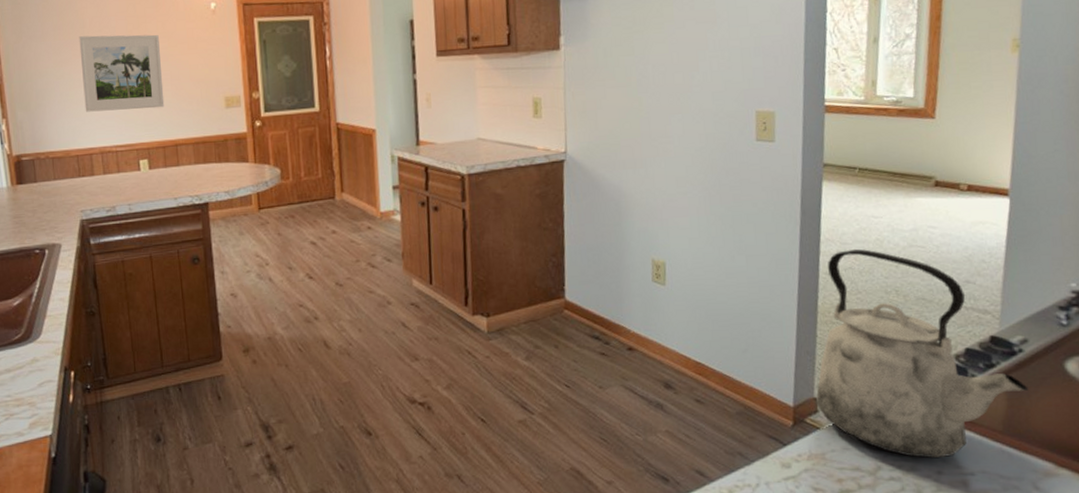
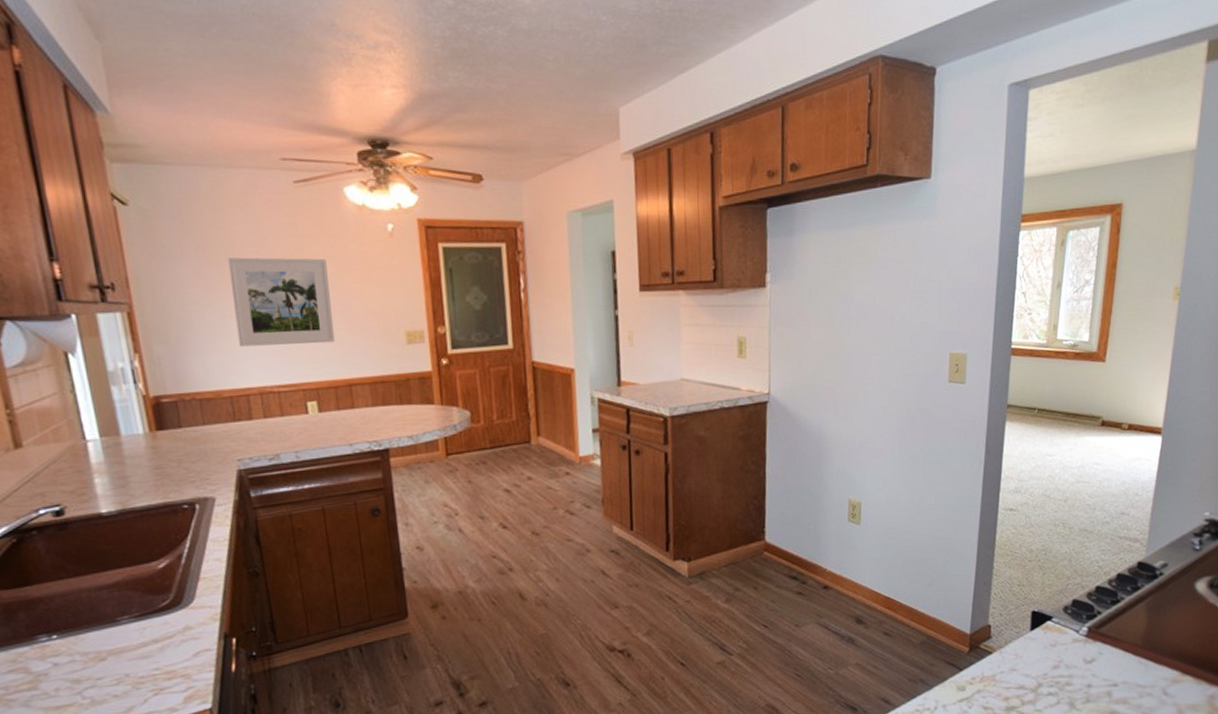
kettle: present [815,249,1029,459] -> none [989,485,1165,674]

